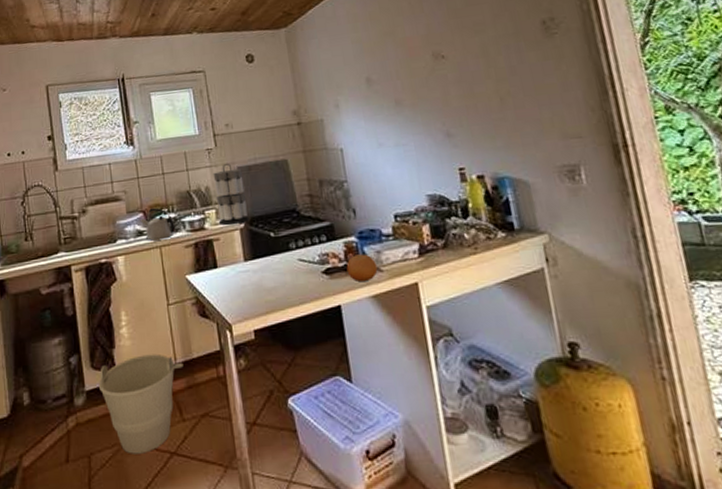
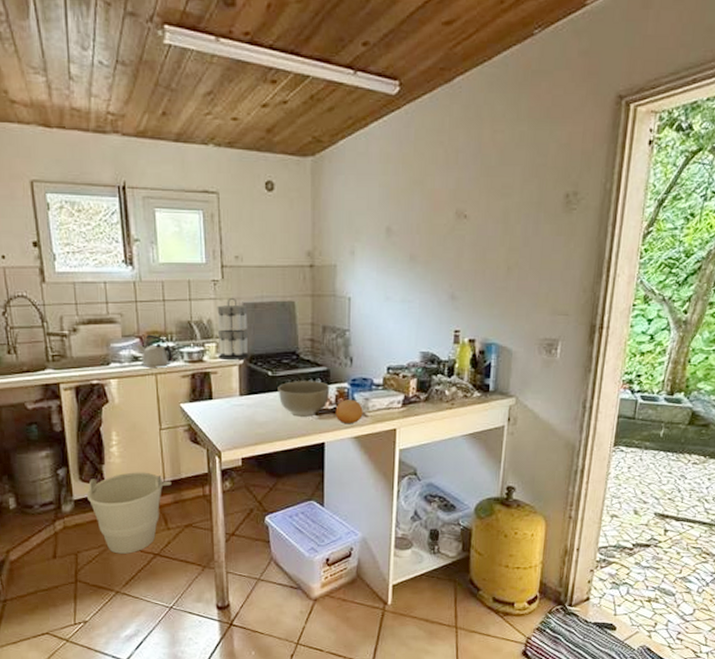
bowl: none [282,237,338,279] -> present [278,381,330,417]

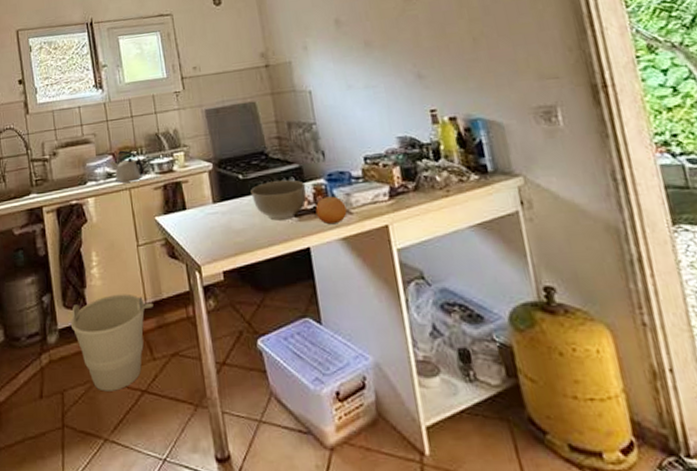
spice rack: present [217,297,249,361] -> none [181,105,218,168]

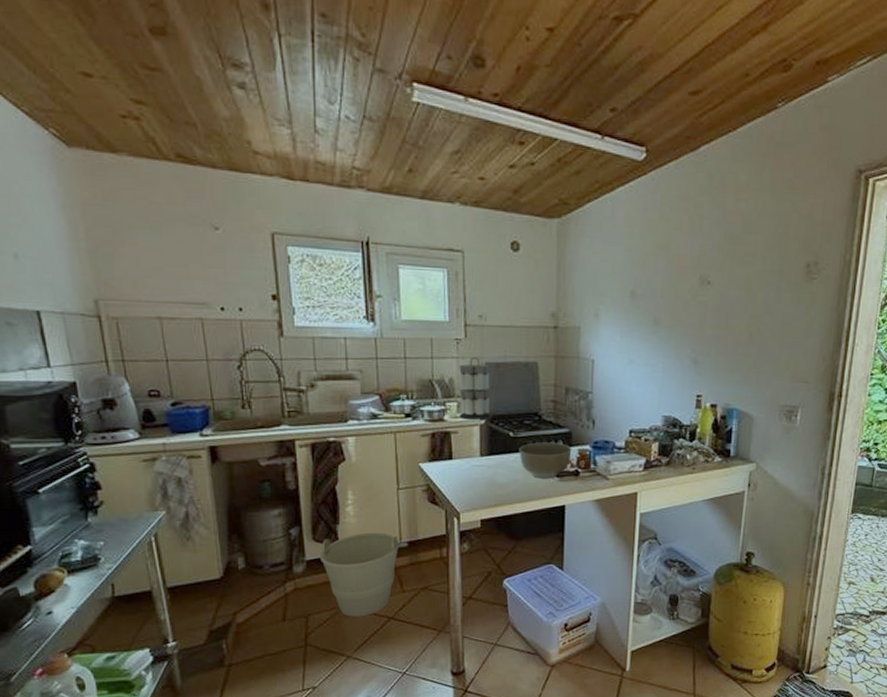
kettle: present [109,150,145,184] -> none [375,392,414,427]
spice rack: none [181,105,218,168] -> present [459,356,491,421]
fruit: present [315,196,347,225] -> none [576,462,605,487]

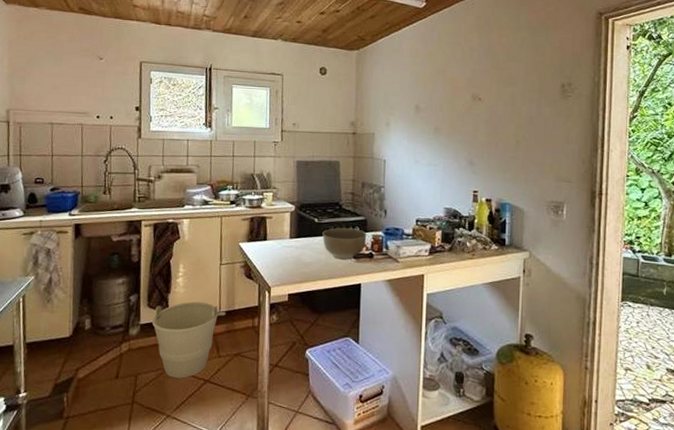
spice rack: present [459,356,491,421] -> none [273,156,301,208]

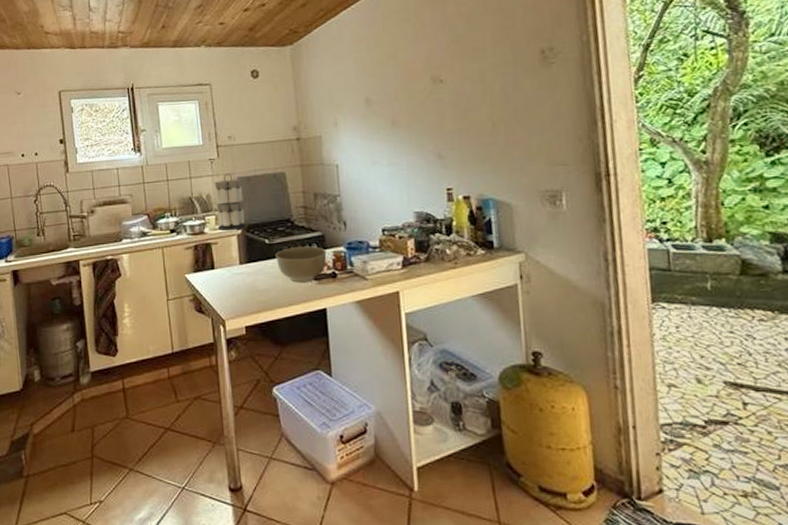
bucket: present [151,301,226,379] -> none [102,343,180,428]
spice rack: none [273,156,301,208] -> present [214,173,246,231]

